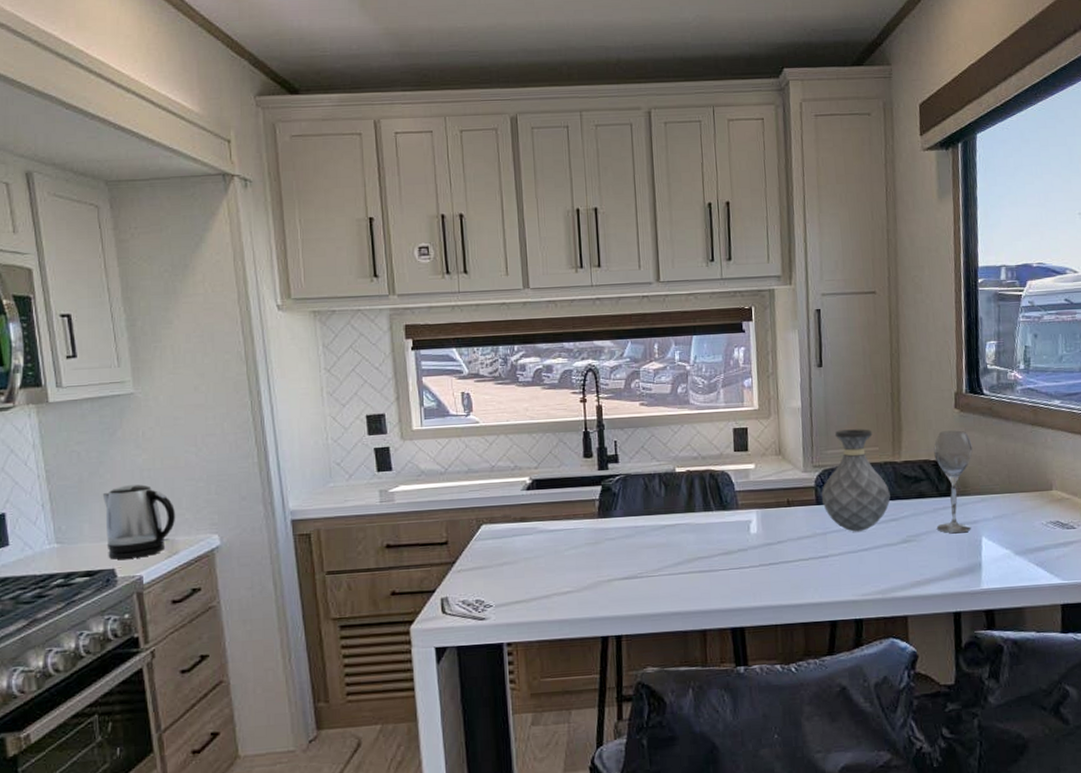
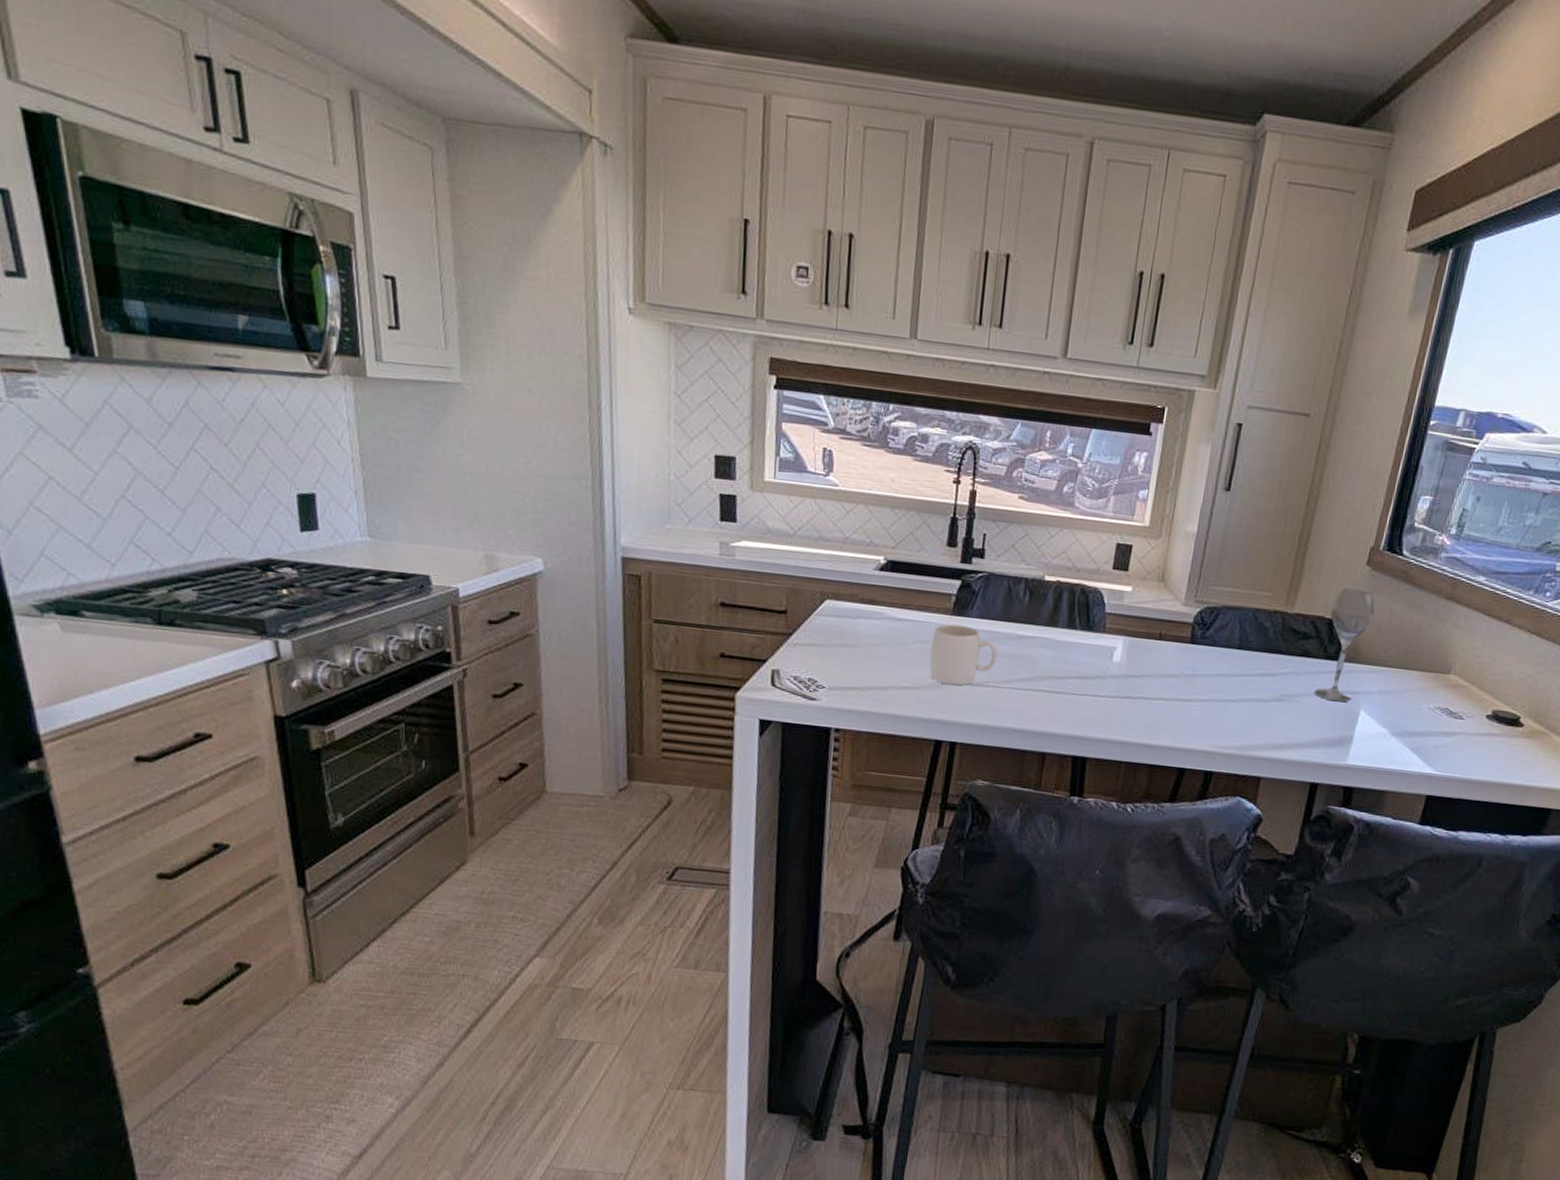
kettle: present [102,484,176,560] -> none [420,486,499,569]
mug: none [583,525,645,583] -> present [929,624,998,686]
vase: present [821,429,890,532] -> none [1196,566,1273,681]

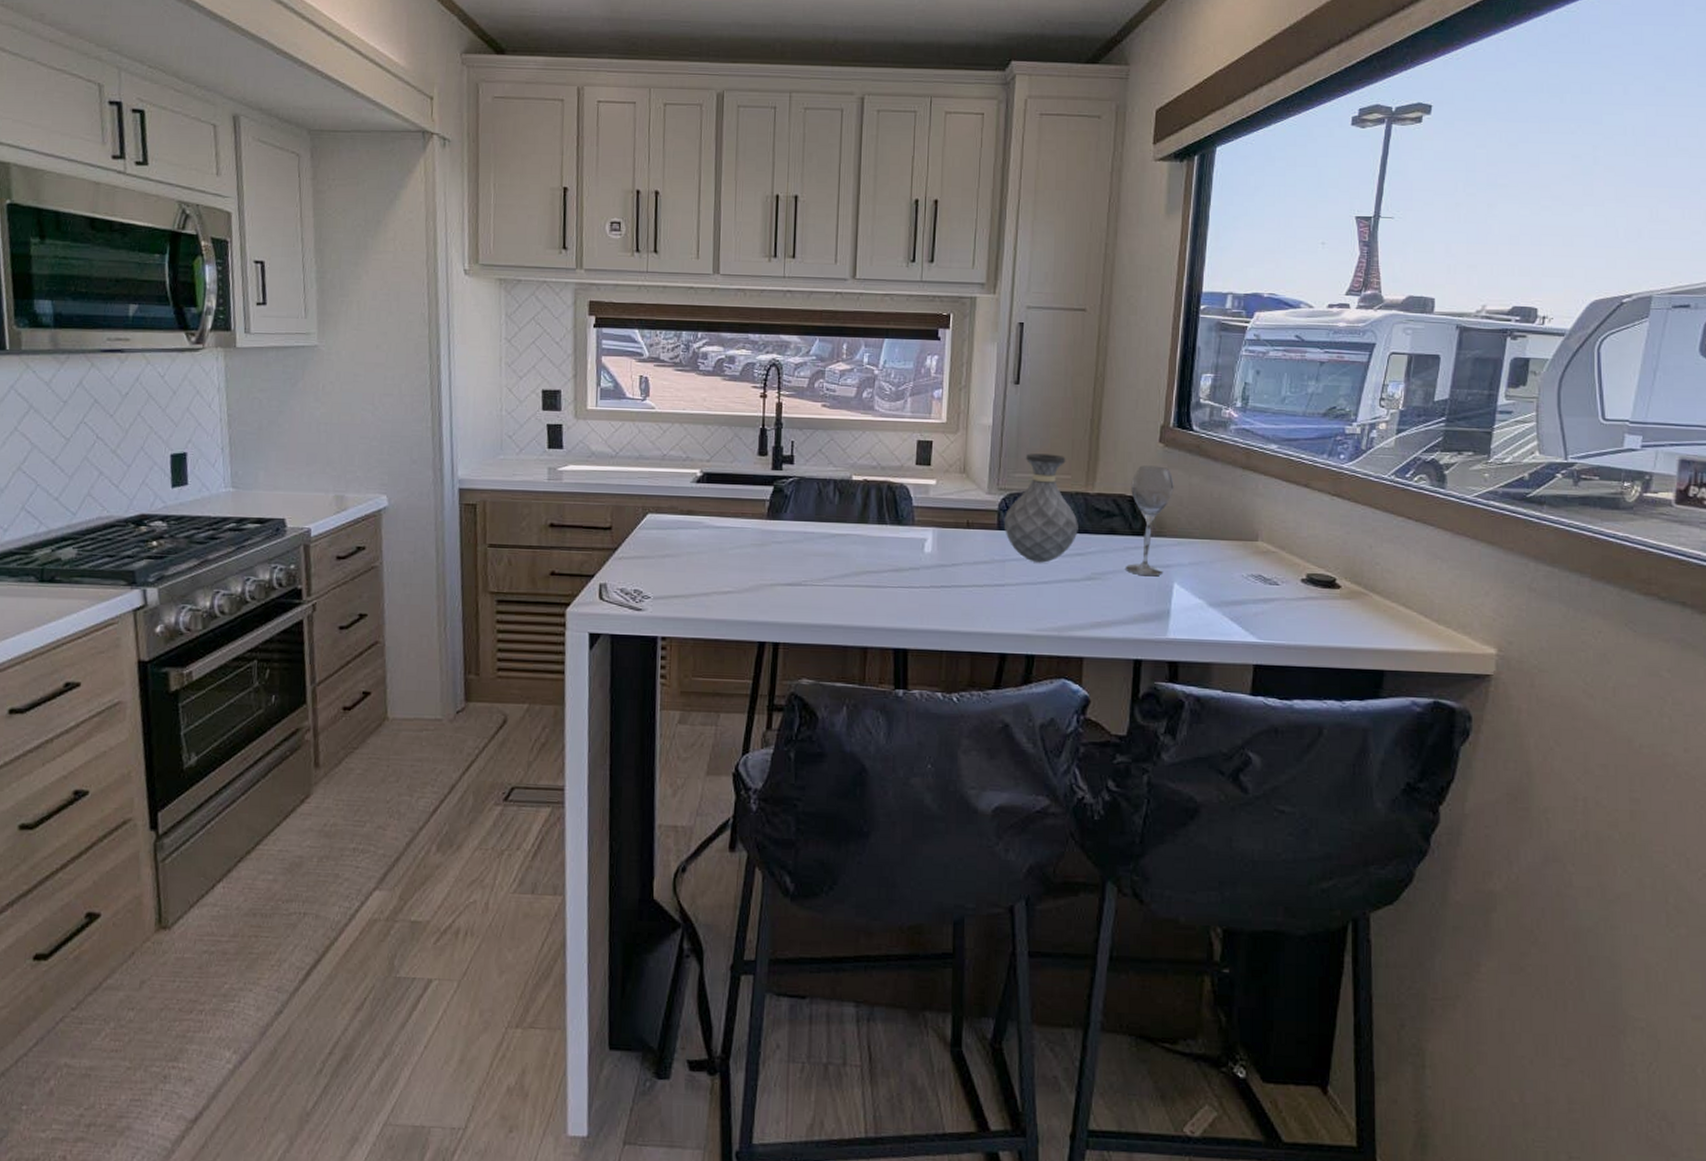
mug: present [929,624,998,686] -> none [748,528,813,587]
vase: none [1196,566,1273,681] -> present [1003,453,1078,563]

